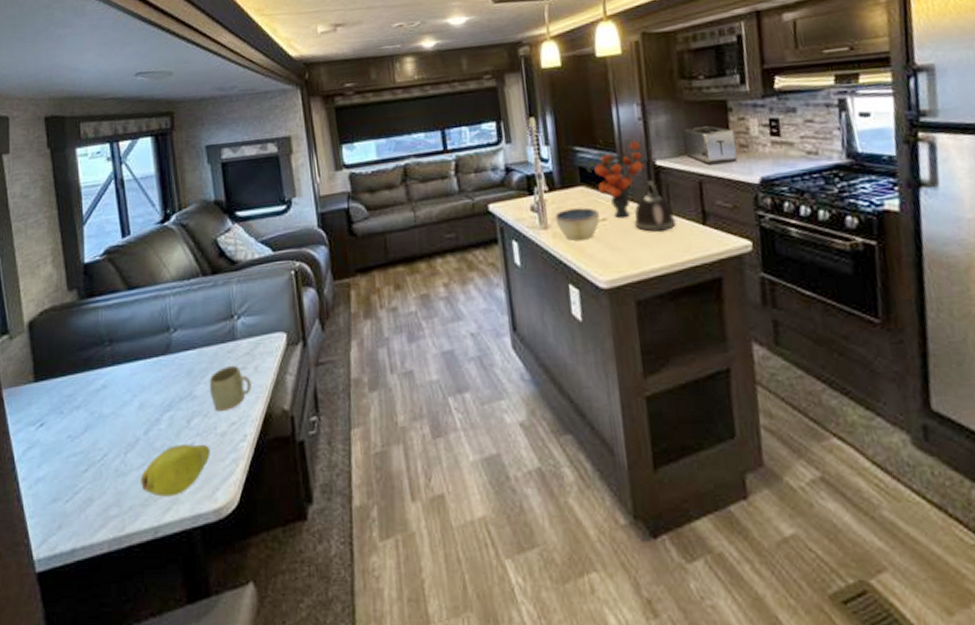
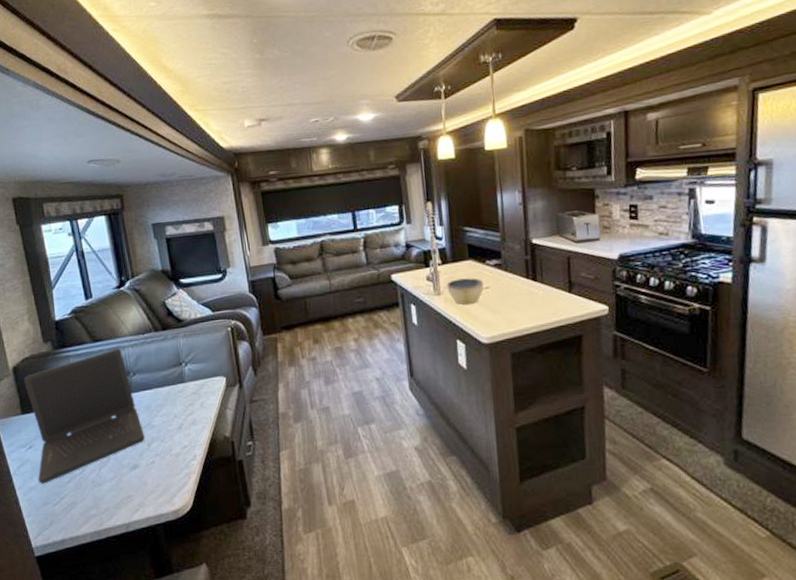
laptop: none [41,297,183,474] -> present [24,348,145,484]
fruit: present [141,444,210,497] -> none [113,462,168,502]
mug: present [209,366,251,411] -> none [164,402,199,437]
bouquet: present [587,140,644,219] -> none [474,222,522,287]
kettle: present [633,181,676,233] -> none [512,256,547,299]

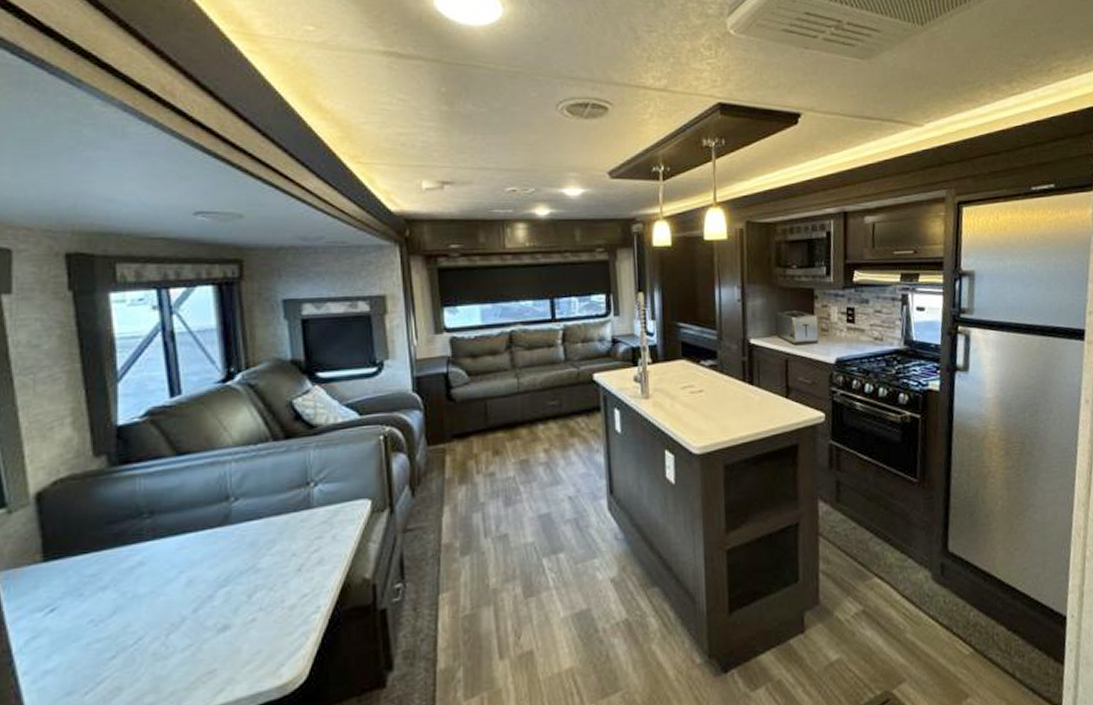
laptop: present [24,348,145,484] -> none [53,464,244,664]
bowl: present [446,278,484,305] -> none [656,379,698,410]

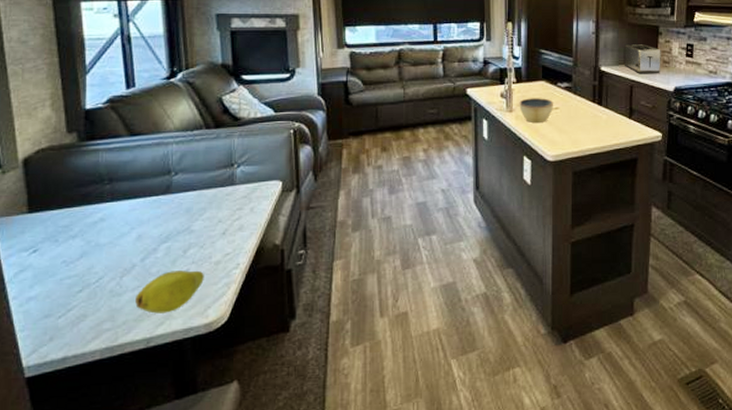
fruit: none [186,619,275,679] -> present [135,270,204,314]
bowl: none [656,379,698,410] -> present [519,98,554,123]

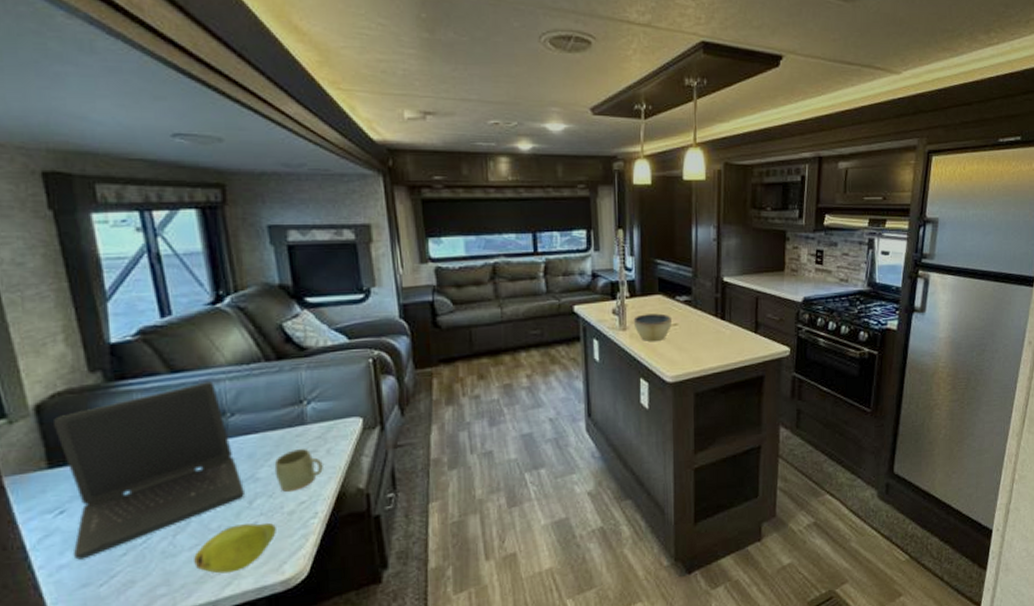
laptop: none [36,144,181,293] -> present [54,381,244,560]
mug: none [206,207,247,244] -> present [274,449,323,492]
toaster: present [625,44,661,74] -> none [749,251,789,285]

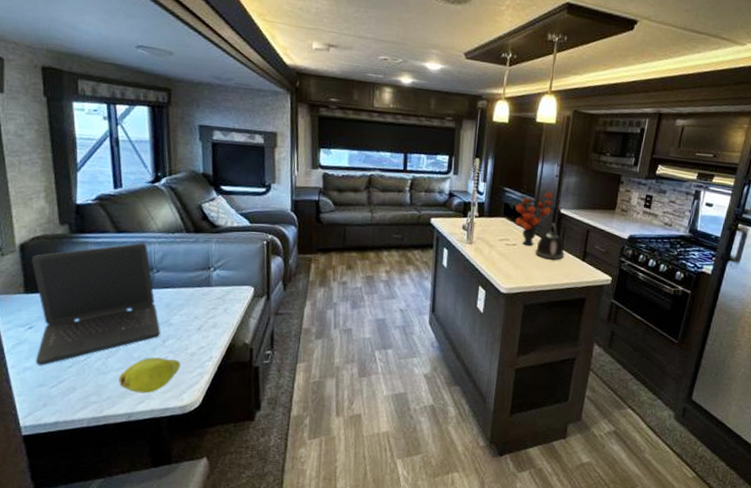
mug: present [274,449,323,492] -> none [184,305,220,338]
bowl: present [633,313,673,341] -> none [479,232,513,257]
bouquet: none [665,256,713,324] -> present [510,186,553,246]
kettle: none [700,294,734,338] -> present [535,223,565,261]

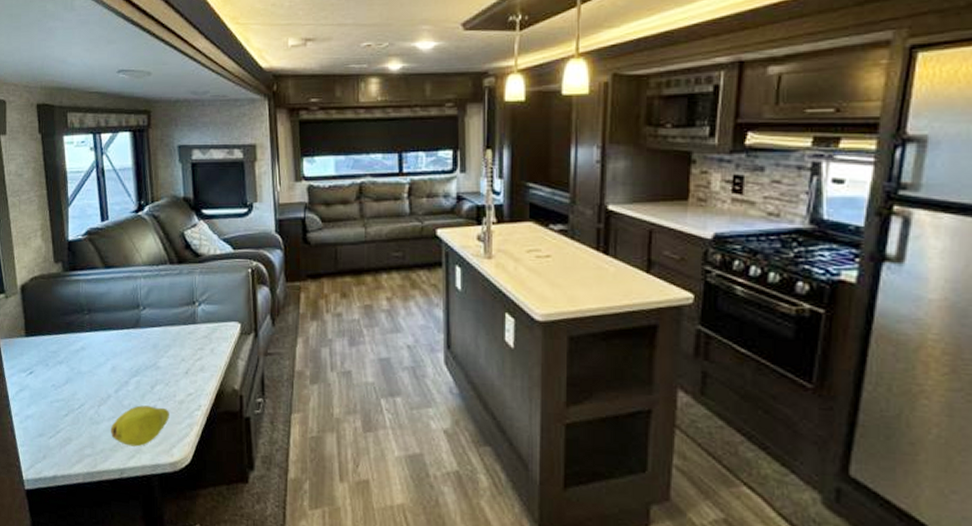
laptop: present [32,242,160,366] -> none [31,278,148,414]
bouquet: present [510,186,553,246] -> none [537,179,595,257]
kettle: present [535,223,565,261] -> none [577,224,619,275]

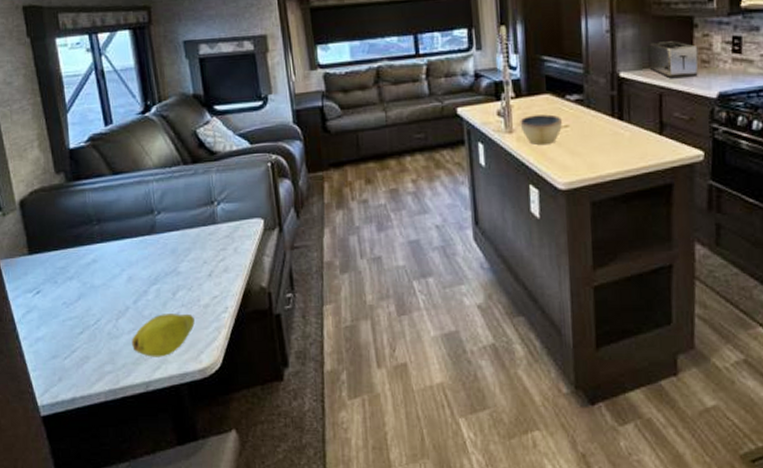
bowl: none [500,242,545,273] -> present [520,114,563,145]
toaster: none [641,176,694,216] -> present [649,41,699,79]

